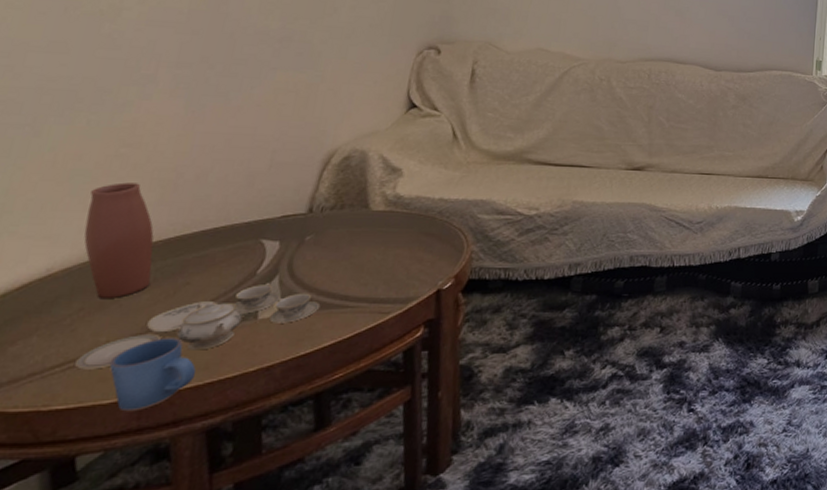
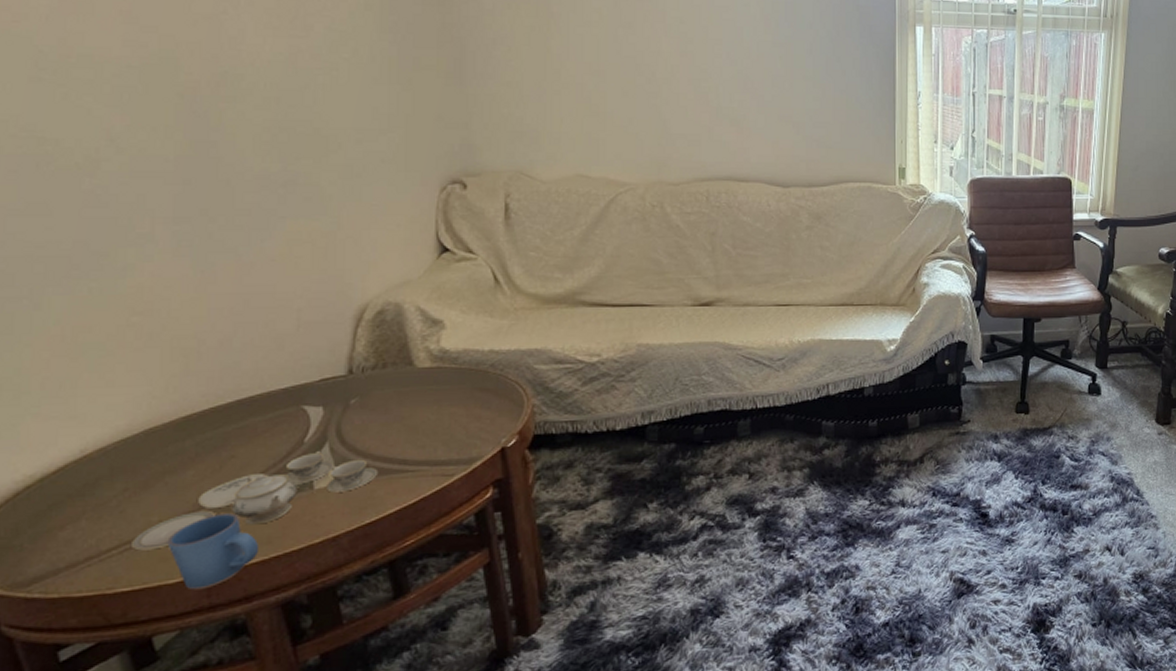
vase: present [84,182,154,300] -> none [109,353,193,478]

